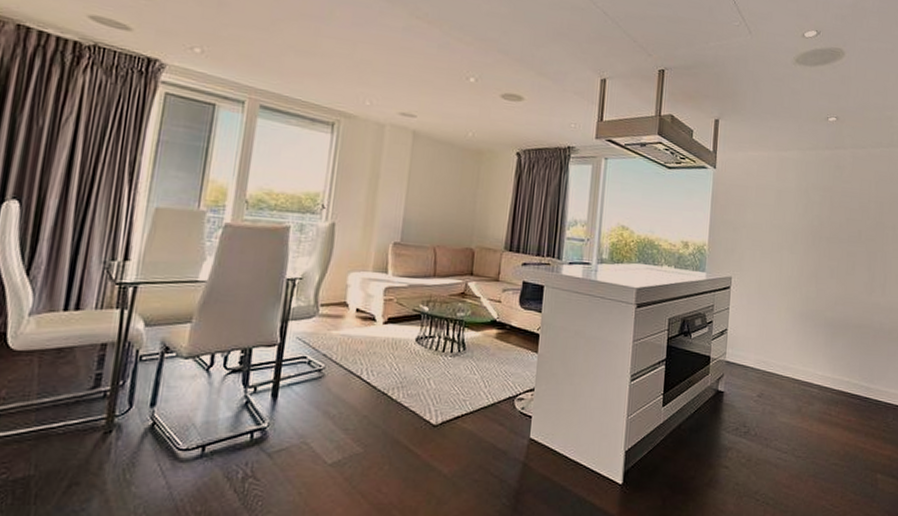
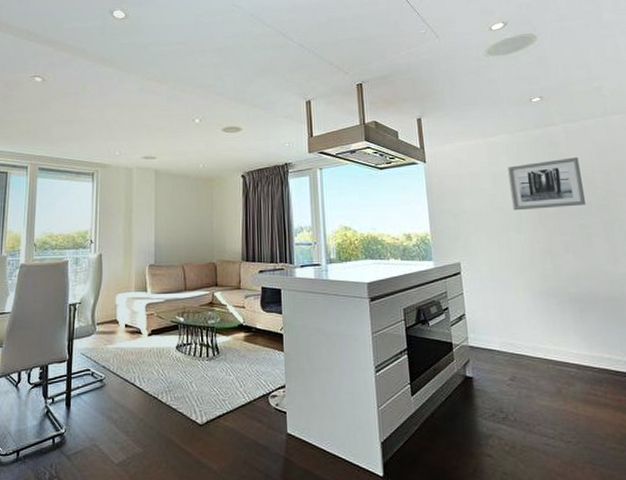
wall art: none [791,184,859,234] -> present [507,157,586,211]

